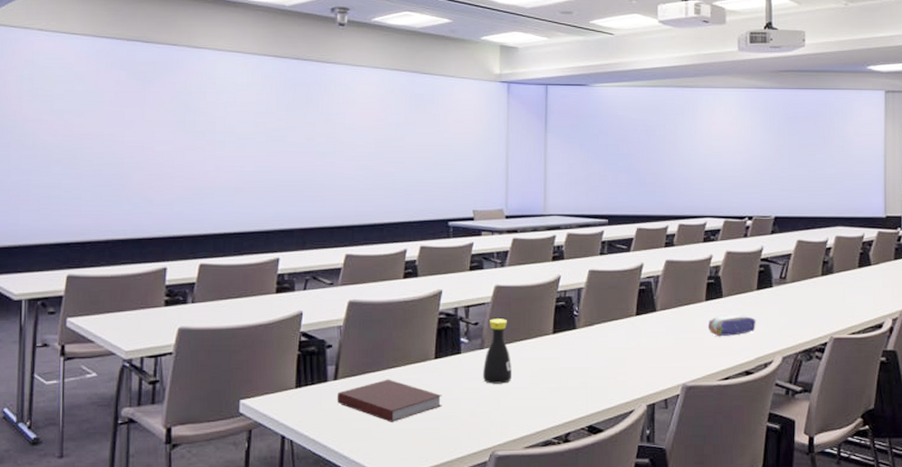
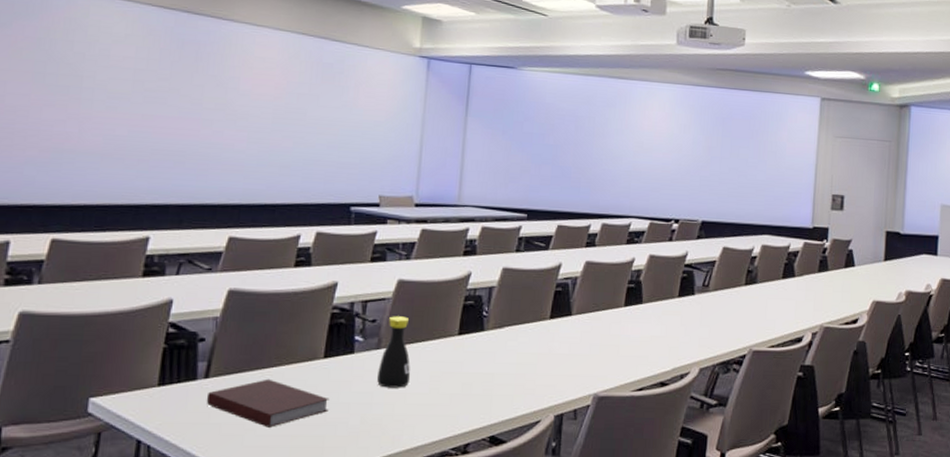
pencil case: present [707,314,756,337] -> none [624,321,675,345]

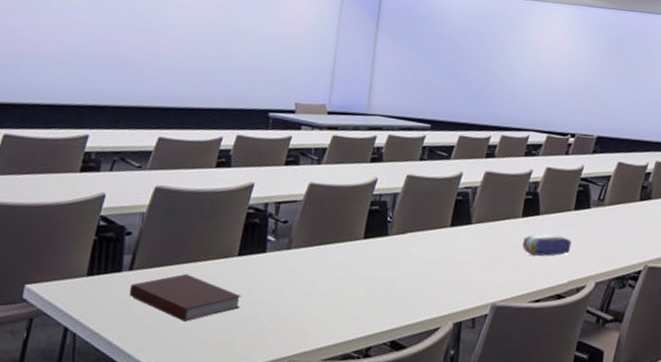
bottle: present [377,316,411,388] -> none [286,218,318,289]
pencil case: none [624,321,675,345] -> present [522,233,571,256]

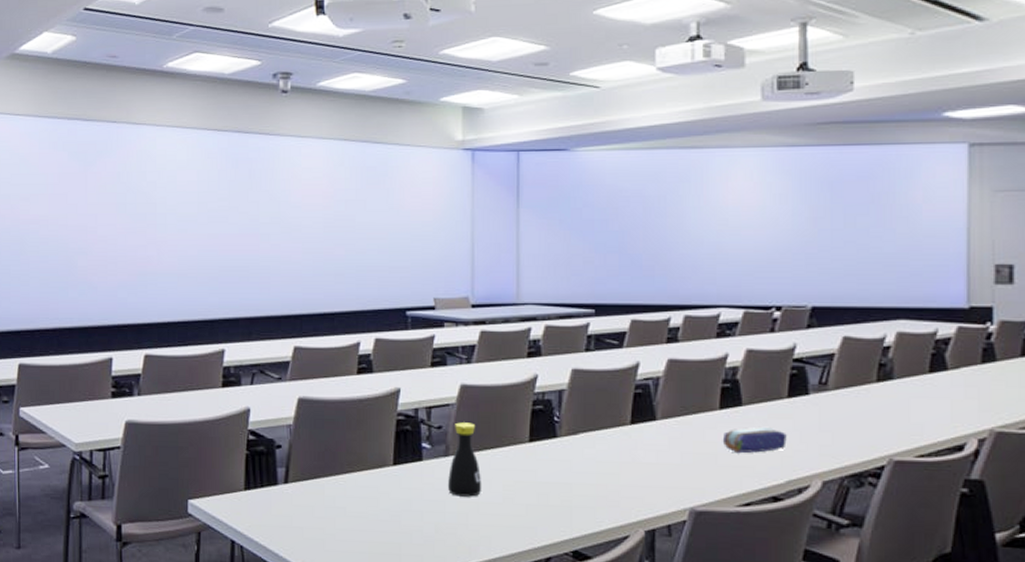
notebook: present [129,273,242,322] -> none [287,485,402,533]
bottle: none [286,218,318,289] -> present [448,422,482,497]

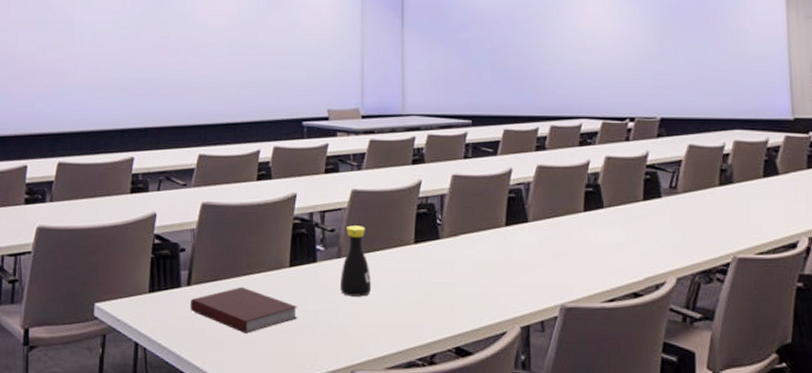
notebook: none [287,485,402,533] -> present [190,286,298,334]
pencil case: present [722,426,787,454] -> none [587,227,644,253]

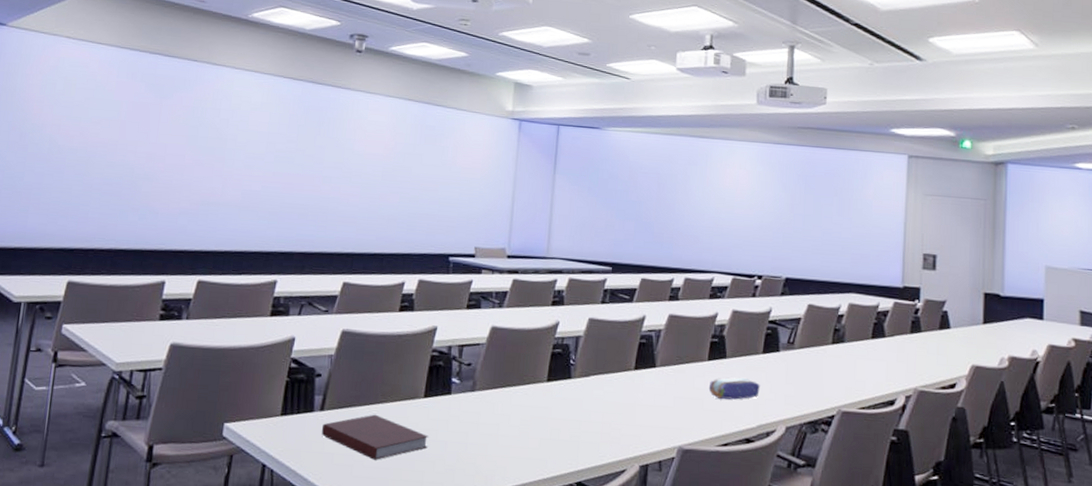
bottle: present [340,225,372,297] -> none [472,360,503,430]
pencil case: none [587,227,644,253] -> present [708,377,760,400]

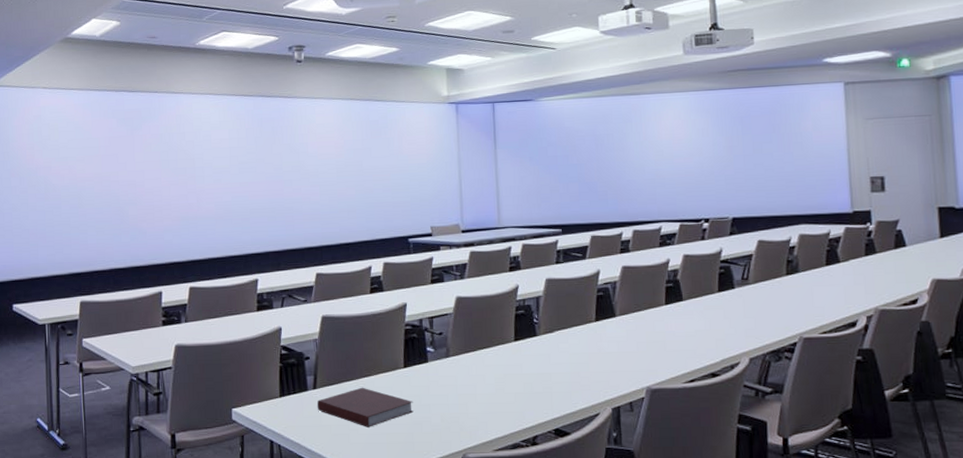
pencil case: present [708,377,760,400] -> none [669,316,720,340]

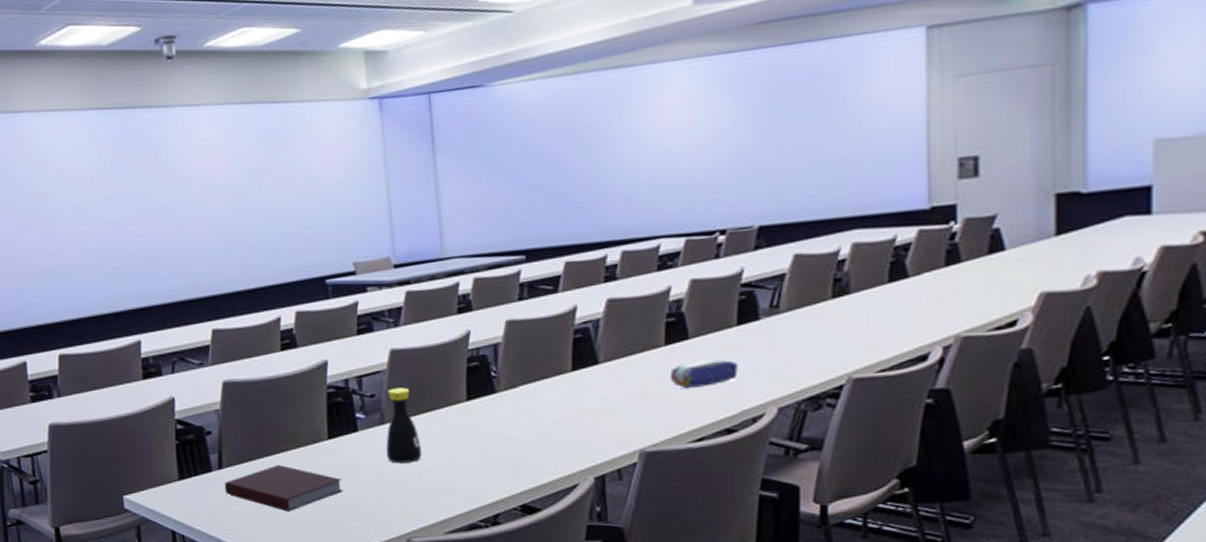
bottle: none [450,328,478,390] -> present [386,387,423,464]
pencil case: none [669,316,720,340] -> present [669,358,738,389]

